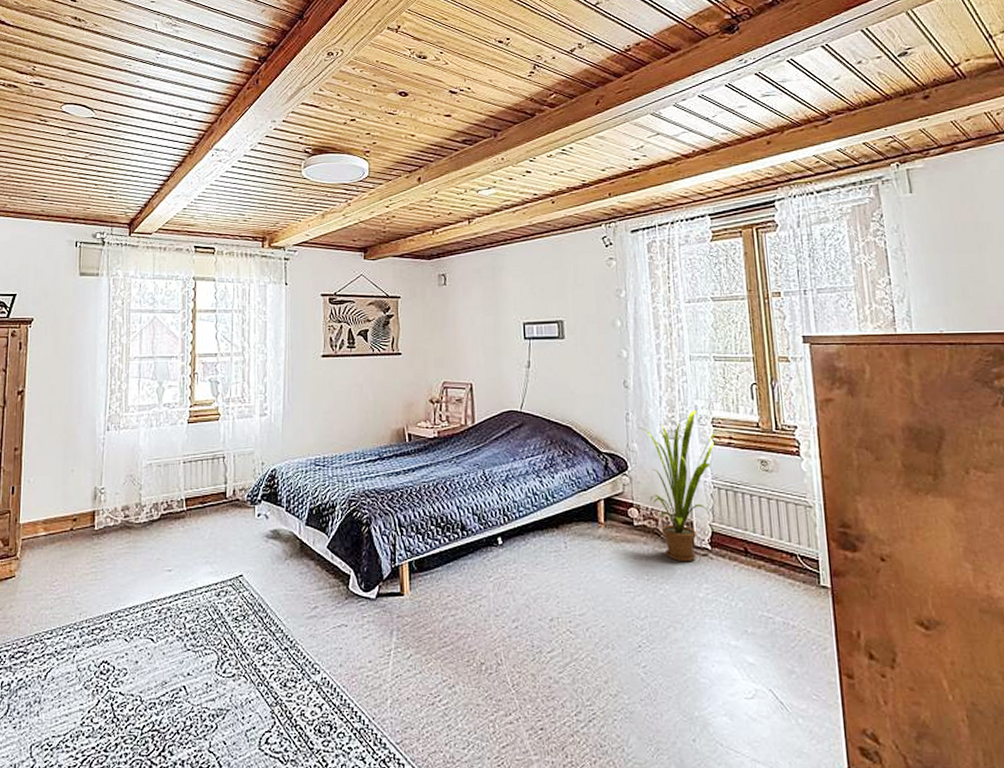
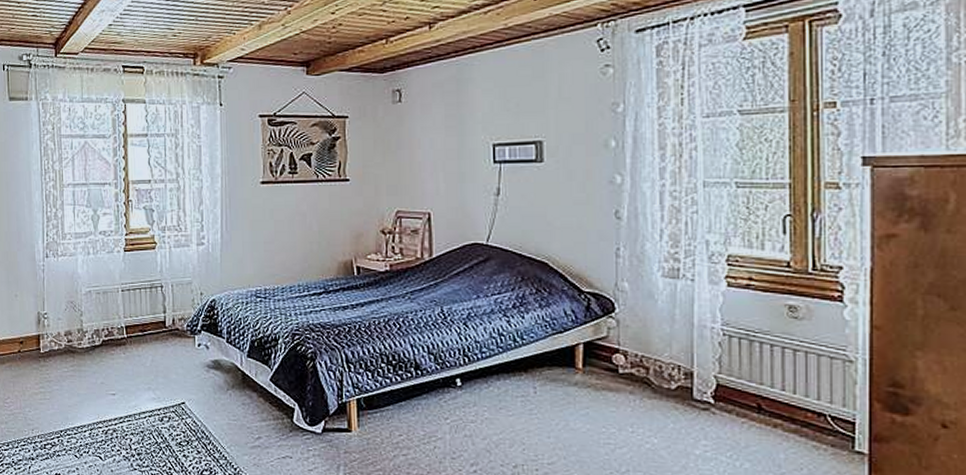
house plant: present [638,409,717,562] -> none [631,245,733,416]

